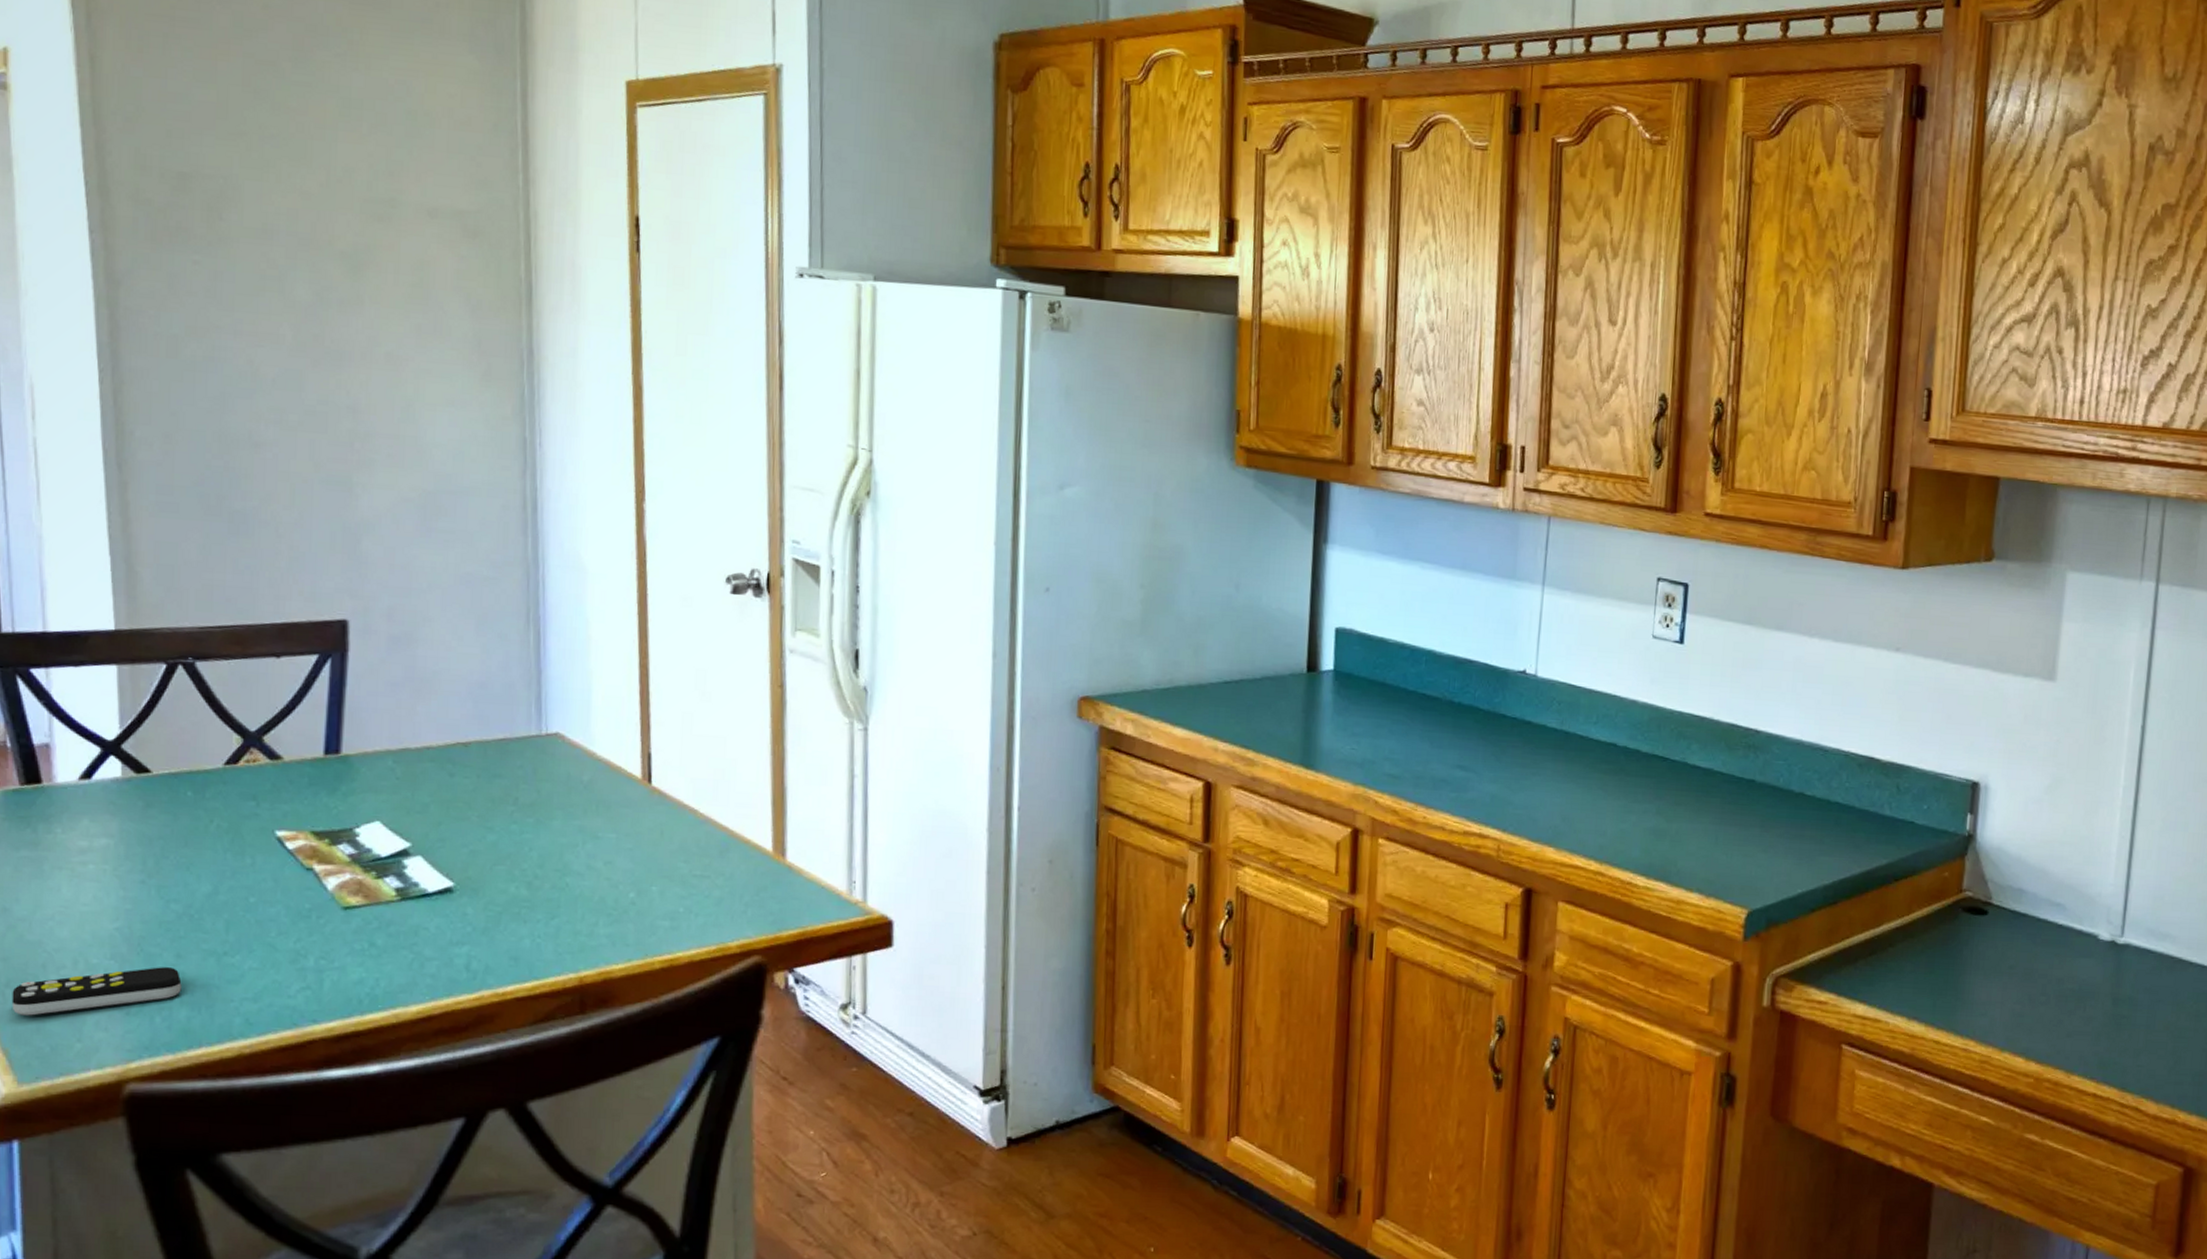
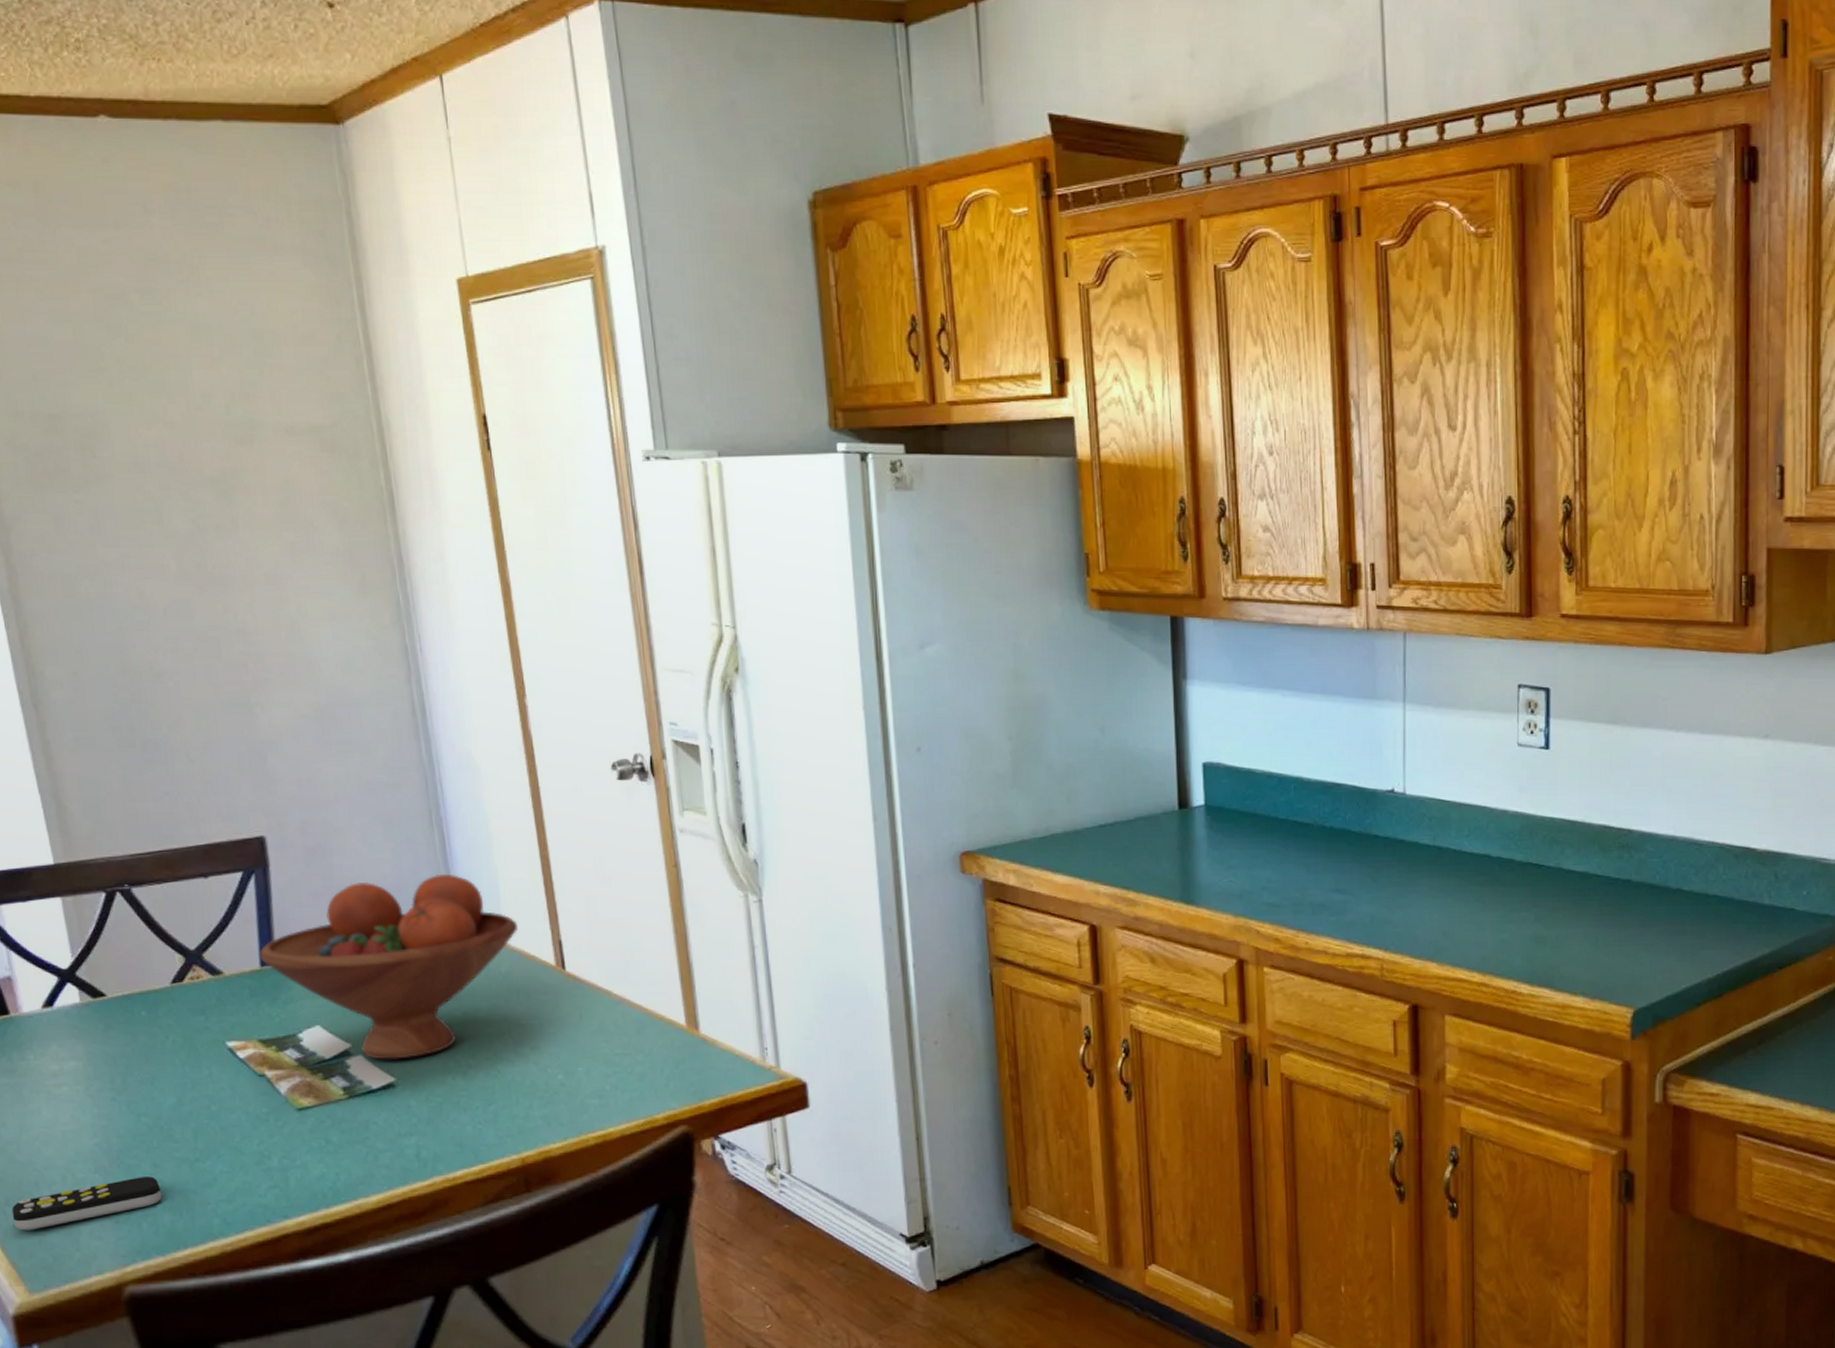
fruit bowl: none [324,675,607,864] -> present [259,875,519,1060]

